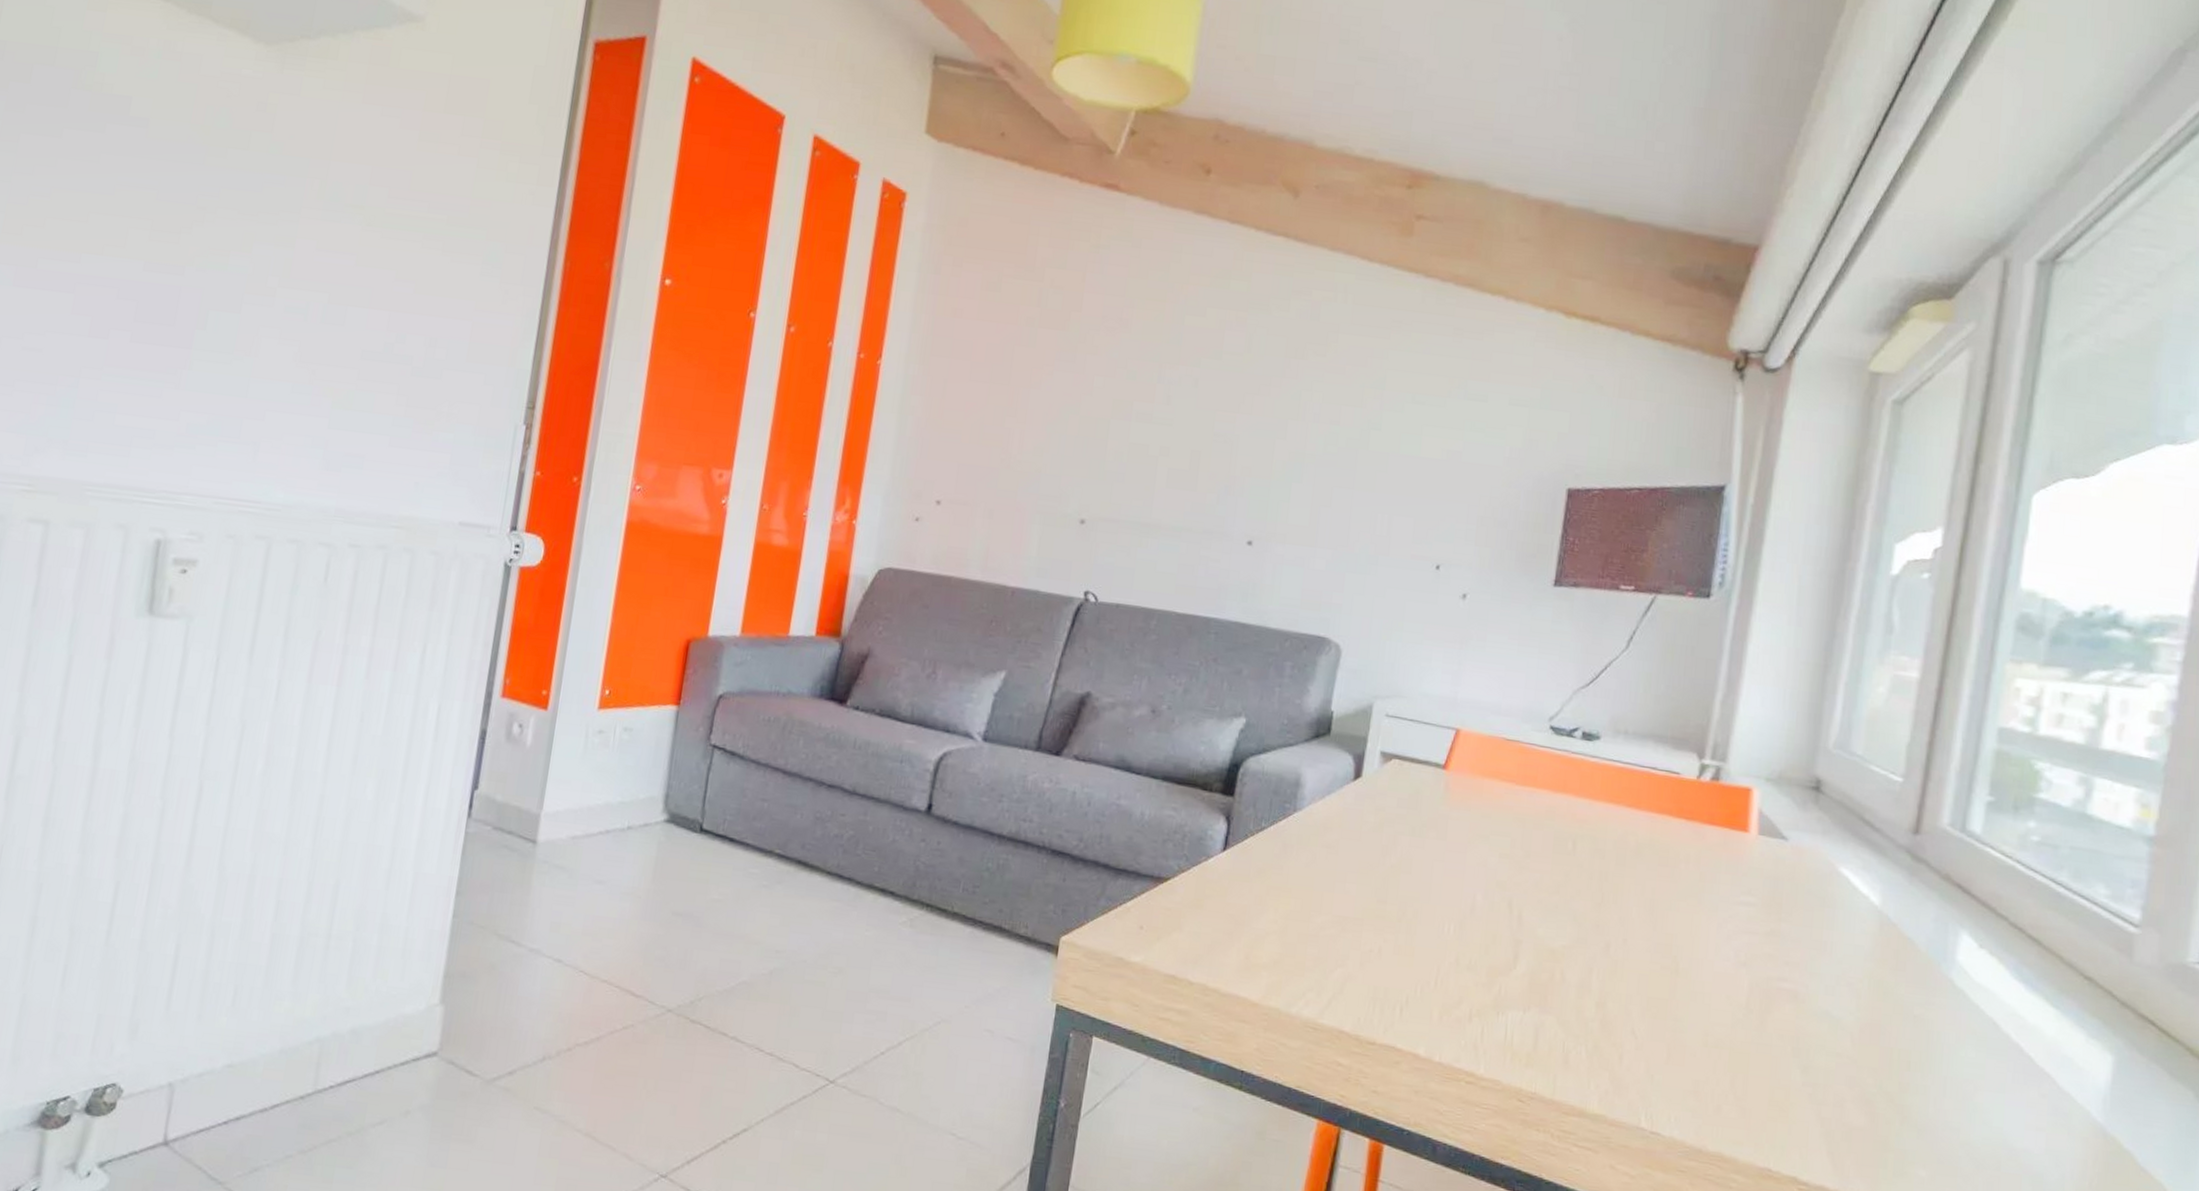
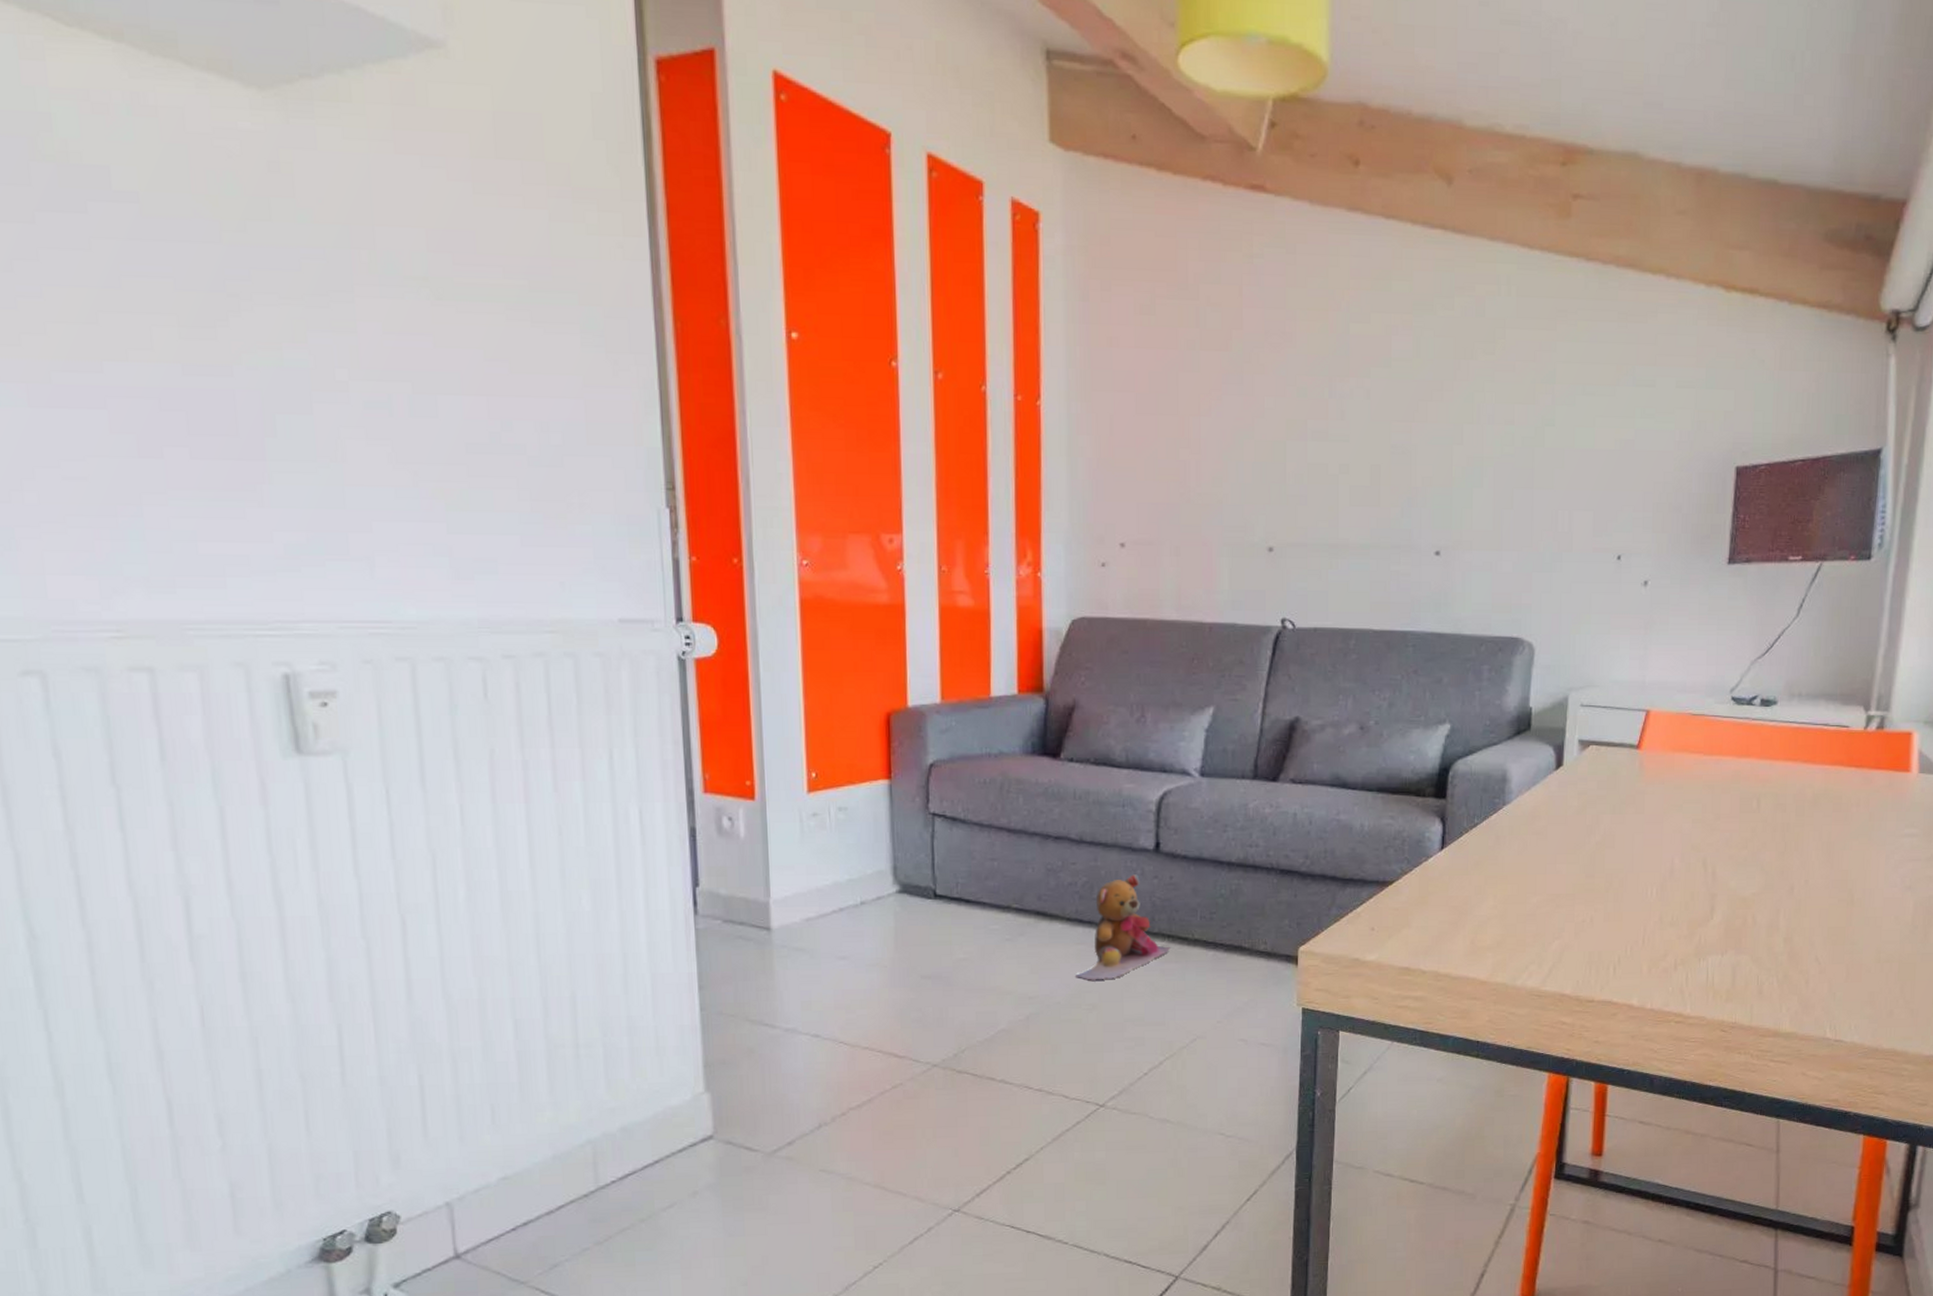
teddy bear: none [827,834,928,943] -> present [1076,874,1171,981]

